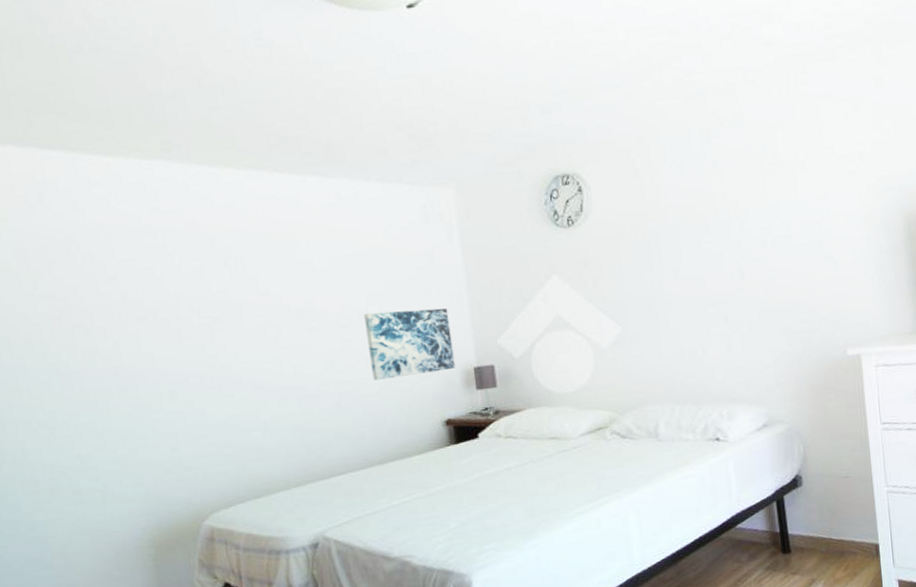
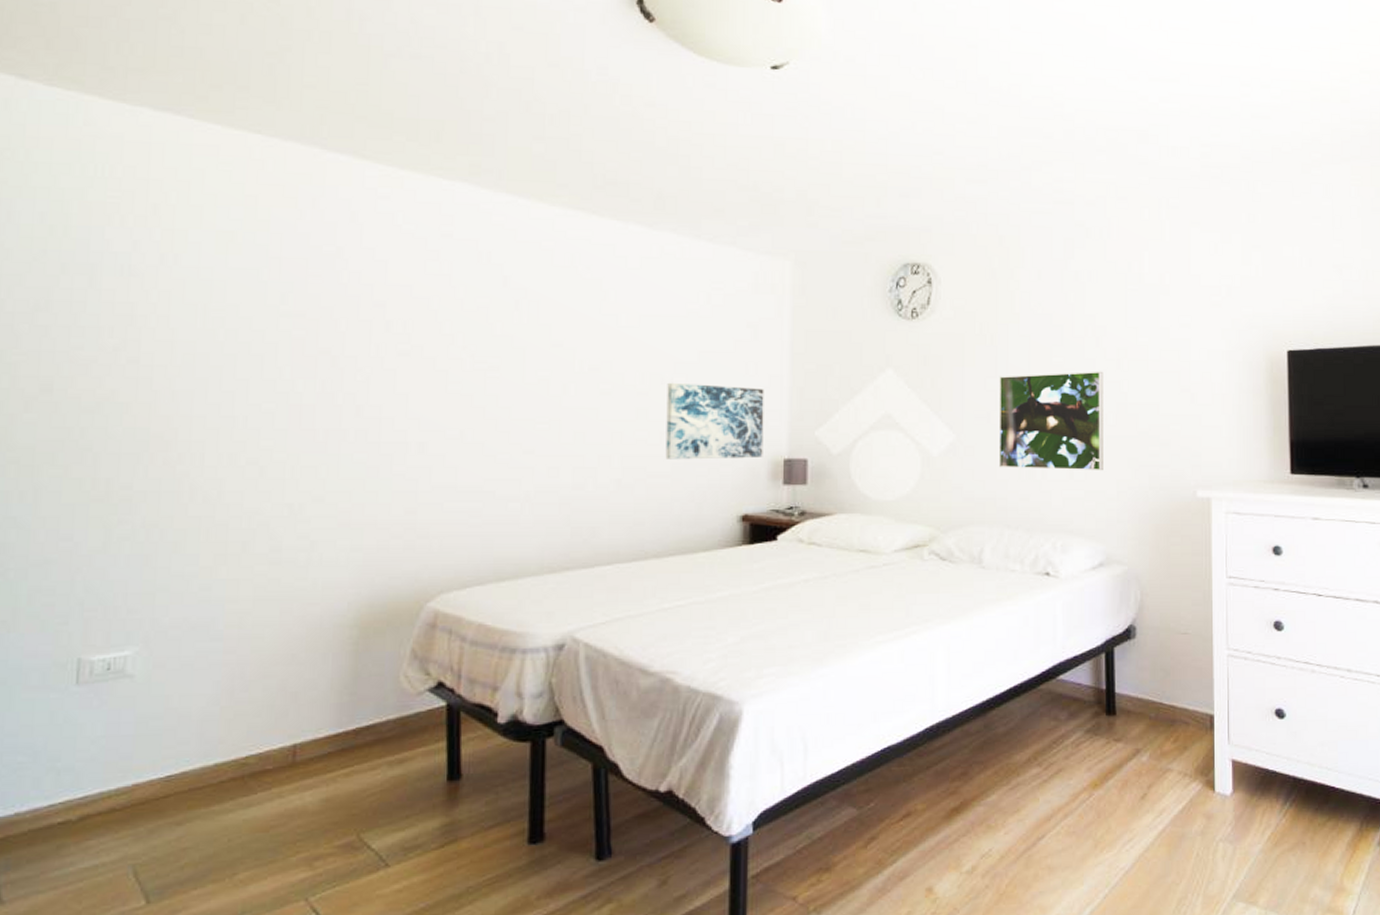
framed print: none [654,251,759,352] -> present [998,371,1103,471]

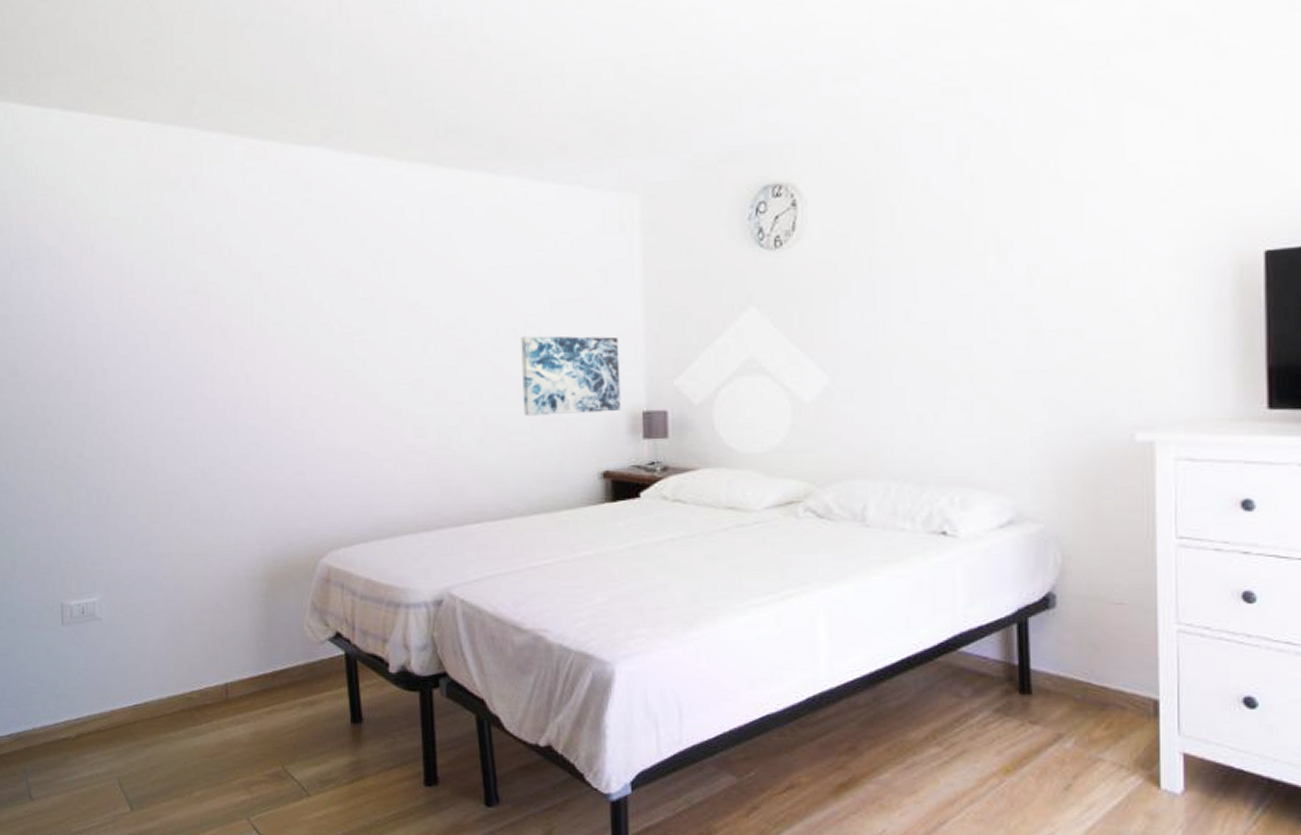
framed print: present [998,371,1103,471] -> none [879,293,1012,414]

